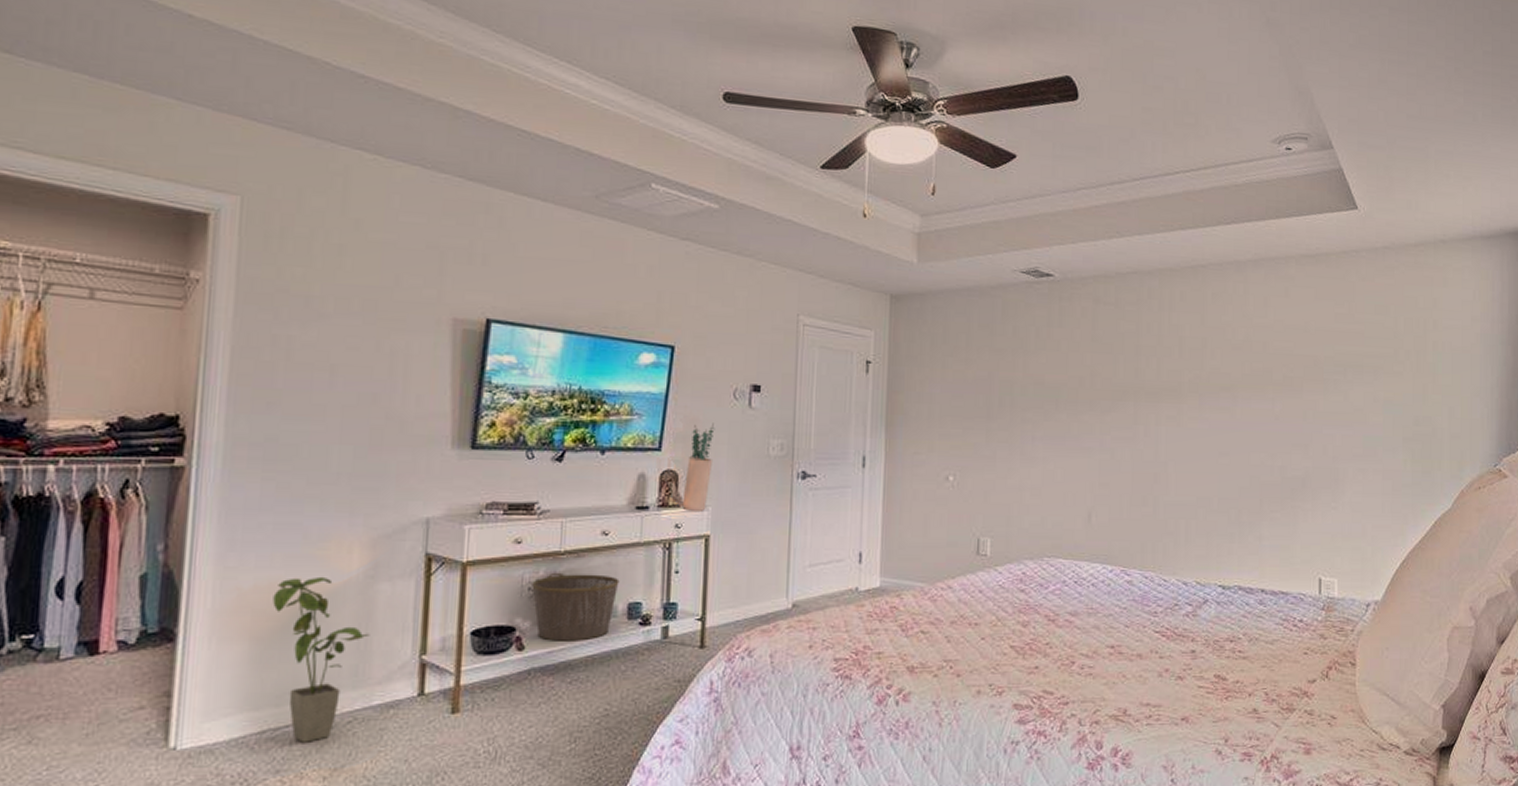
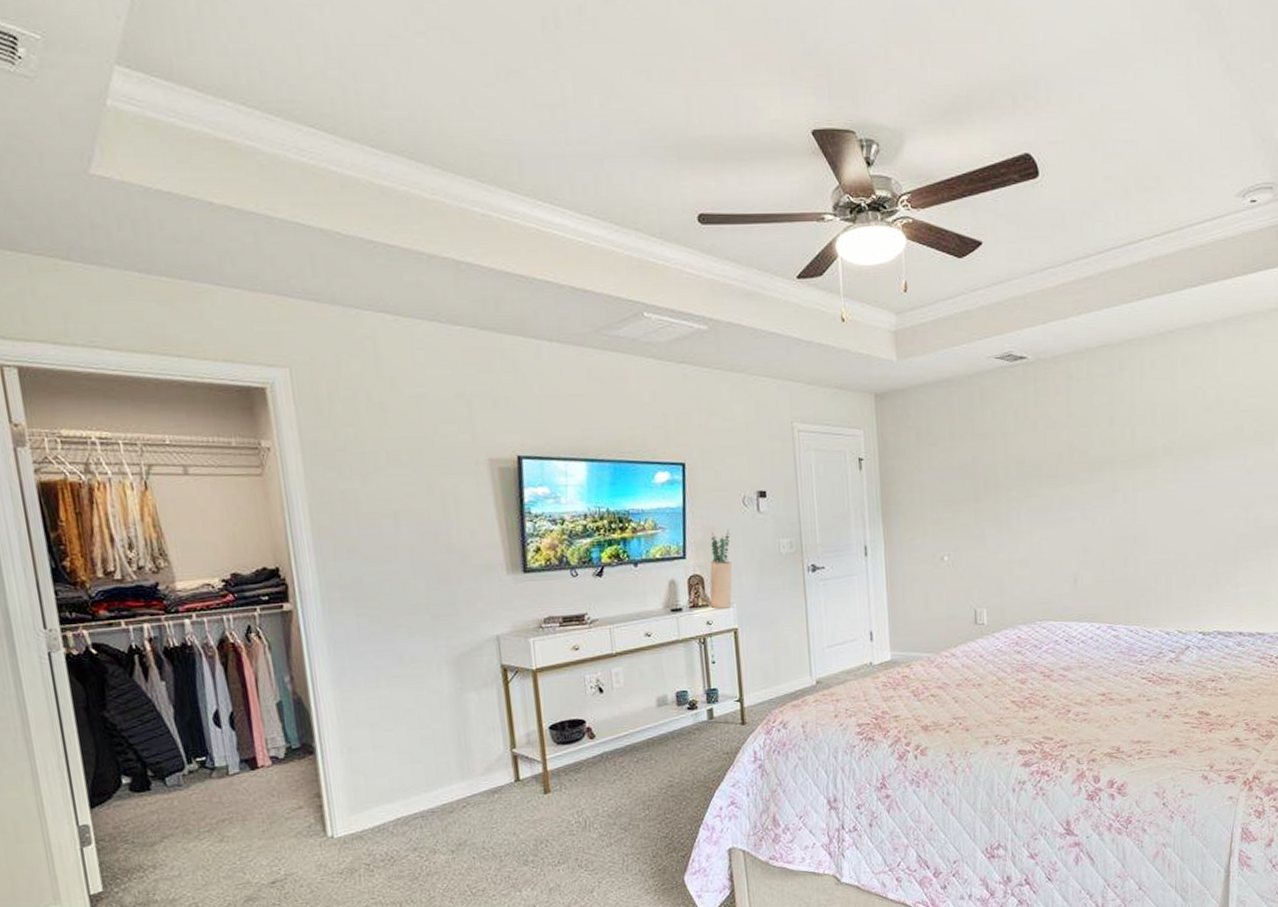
house plant: present [273,576,370,743] -> none [384,691,468,825]
basket: present [532,572,620,641] -> none [593,670,666,729]

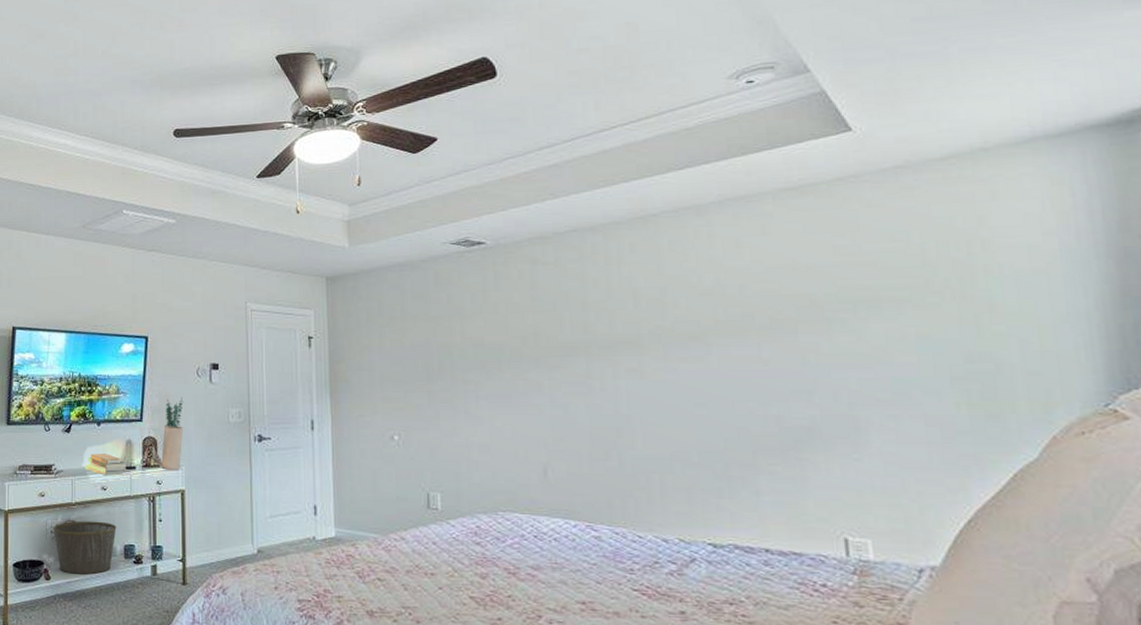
basket: none [593,670,666,729] -> present [53,519,117,575]
books: none [623,597,672,621] -> present [84,454,127,476]

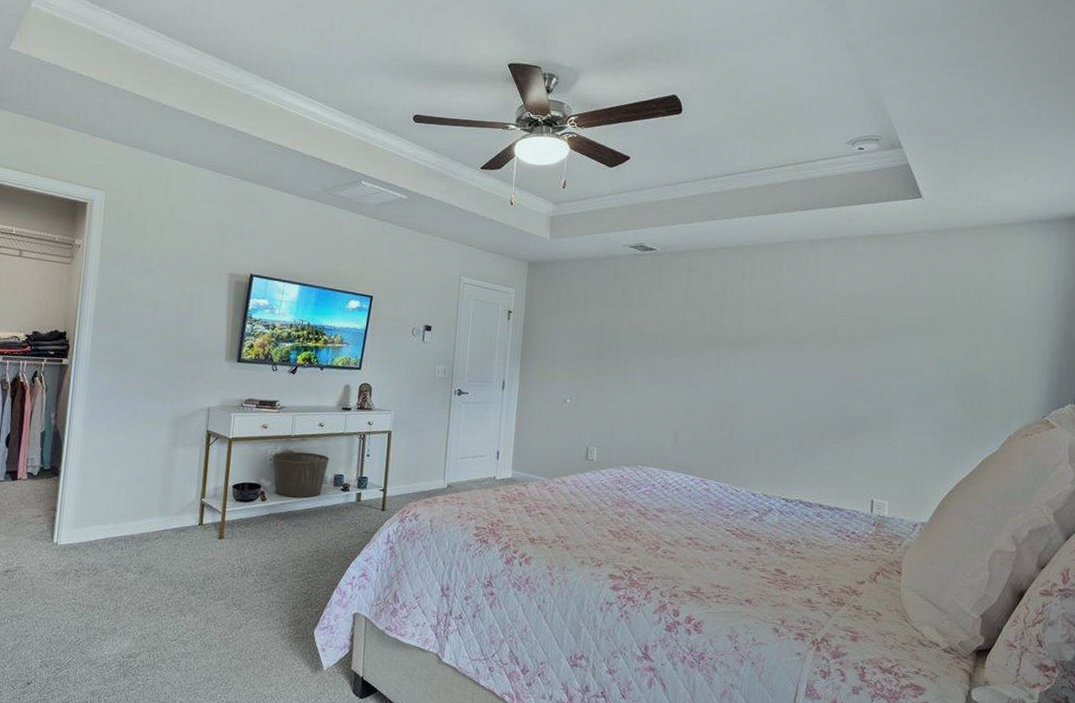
books: present [84,454,127,476] -> none [305,394,343,415]
vase: present [161,397,184,472] -> none [373,351,398,415]

